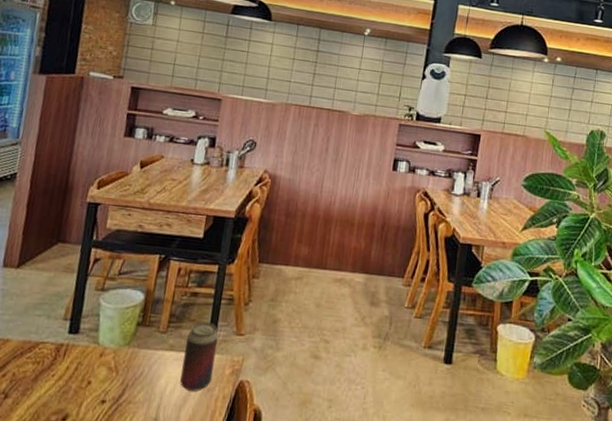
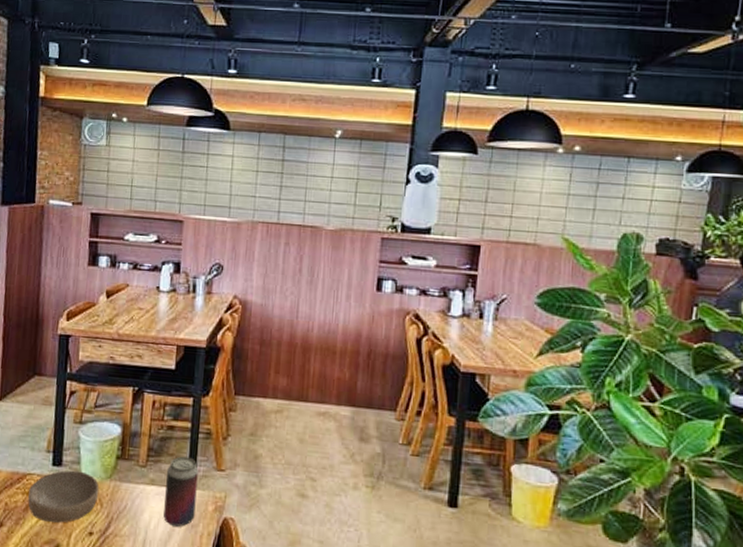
bowl: none [38,337,117,392] -> present [28,470,100,523]

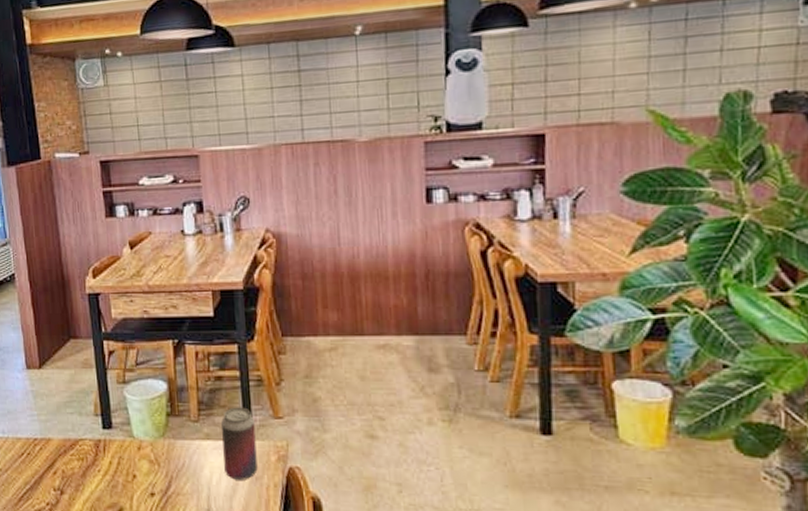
bowl: present [28,470,100,523] -> none [83,432,155,486]

